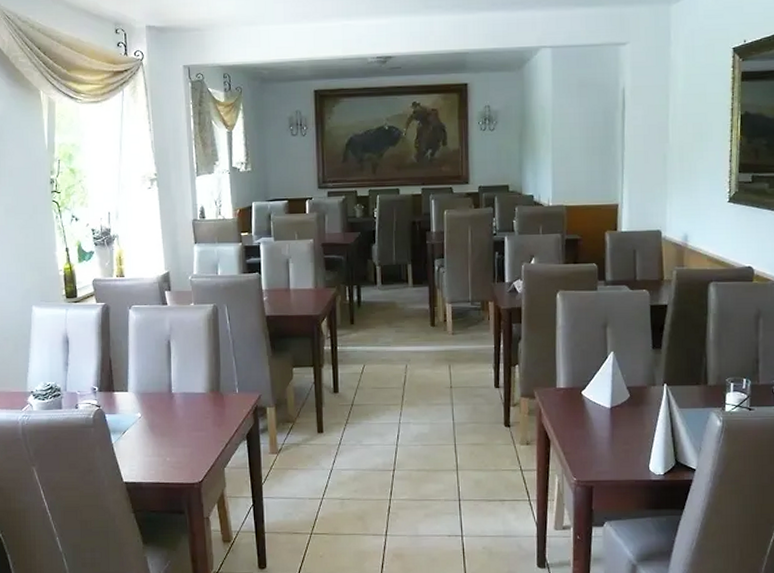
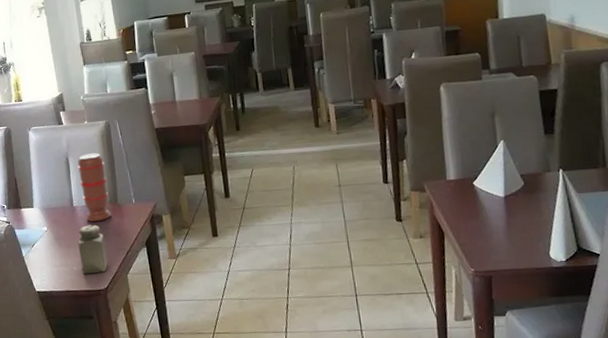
salt shaker: none [173,413,204,467] -> present [78,224,108,275]
spice grinder: none [179,337,212,411] -> present [77,153,111,222]

